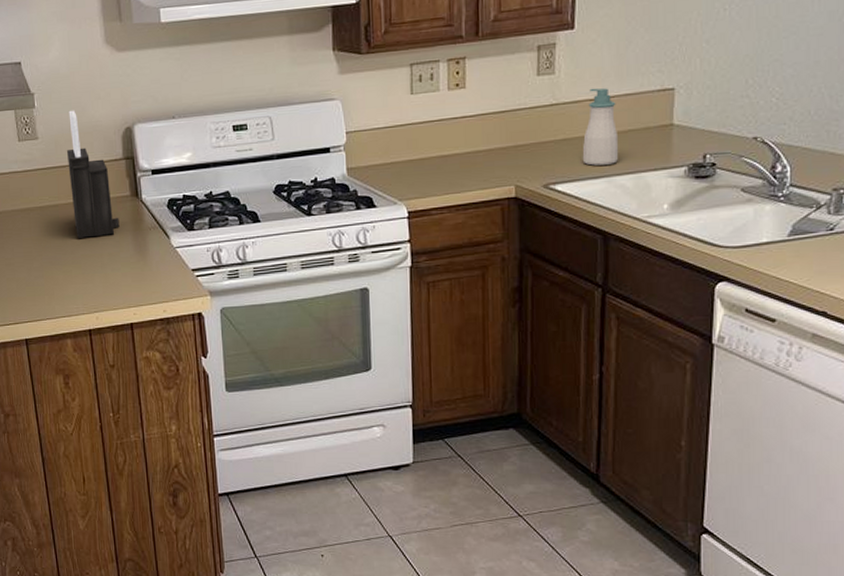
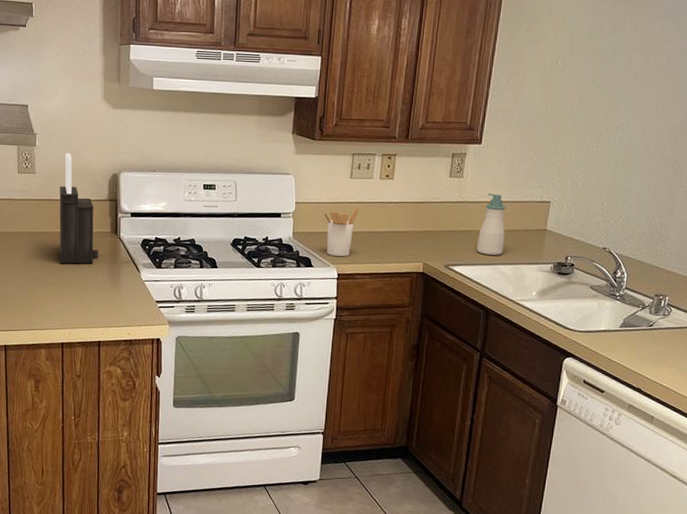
utensil holder: none [381,128,425,191] -> present [323,207,358,257]

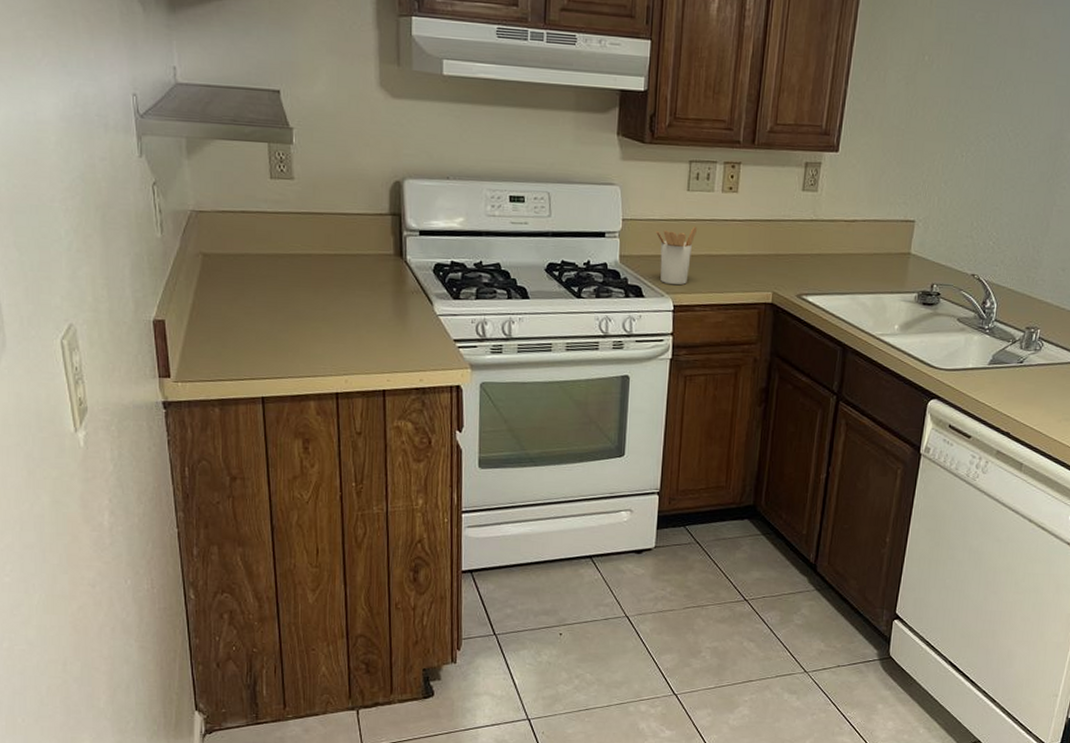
knife block: present [59,152,99,264] -> none [326,153,379,295]
soap bottle: present [476,193,506,255] -> none [832,210,866,283]

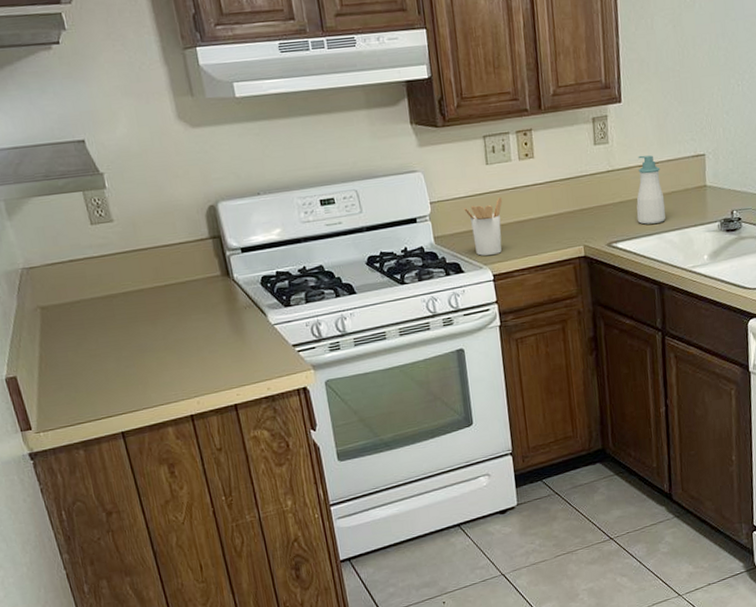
soap bottle: none [832,210,866,283] -> present [636,155,666,225]

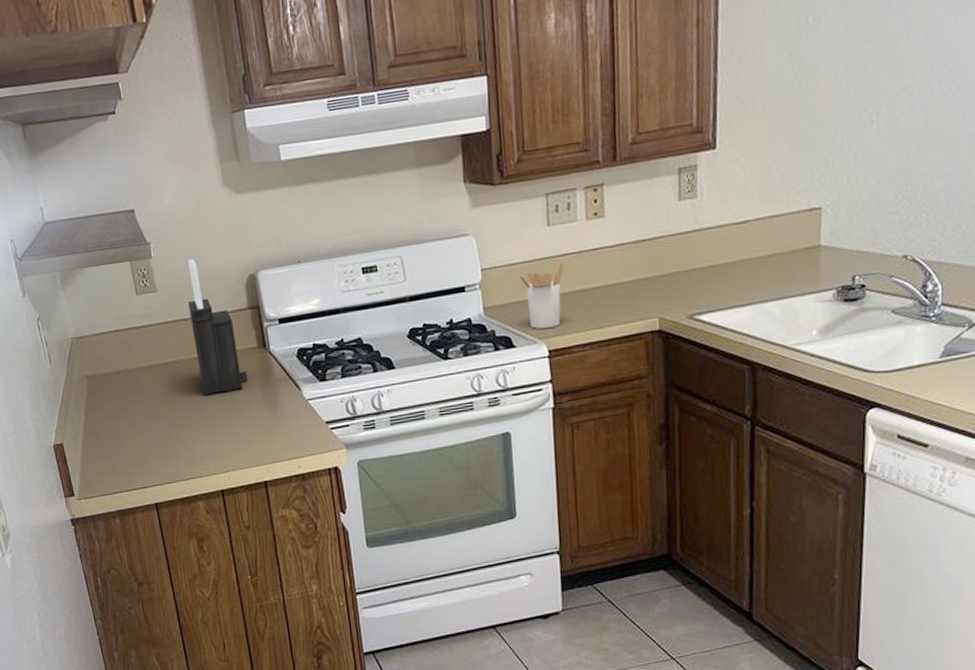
knife block: none [144,189,213,323] -> present [188,258,248,395]
soap bottle: present [636,155,666,225] -> none [727,210,765,293]

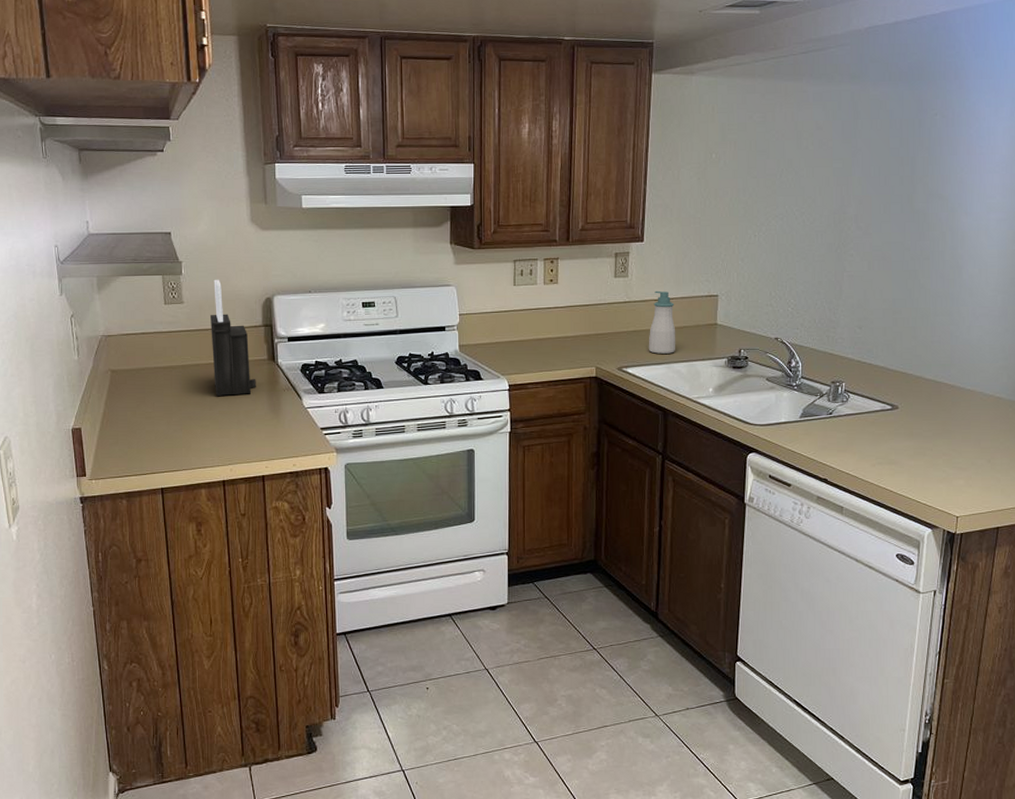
utensil holder: present [518,261,564,329] -> none [488,315,524,368]
soap bottle: none [727,210,765,293] -> present [648,290,676,354]

